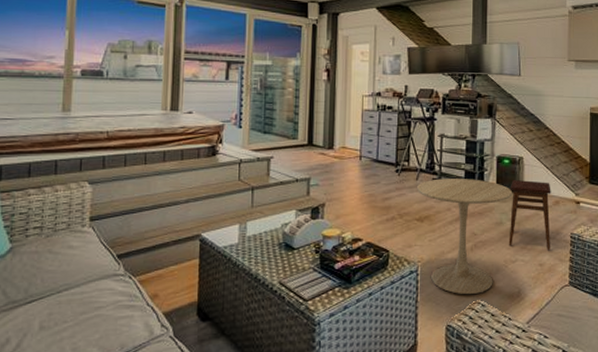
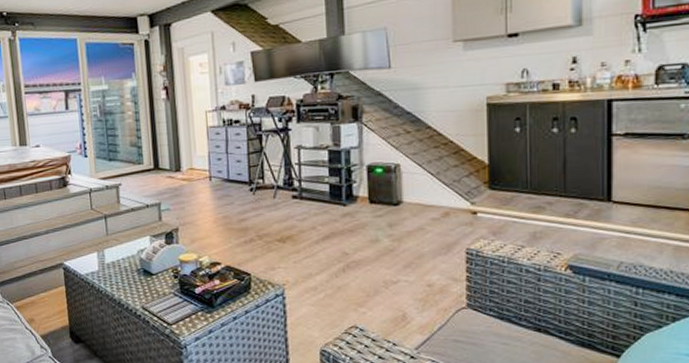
side table: present [416,178,513,295] -> none [274,193,390,319]
stool: present [508,180,551,251] -> none [385,190,441,270]

